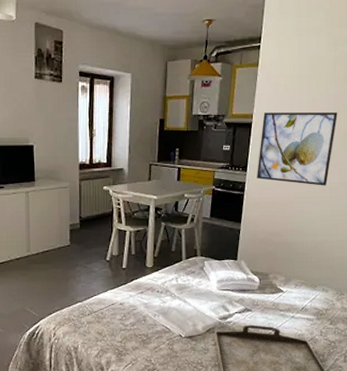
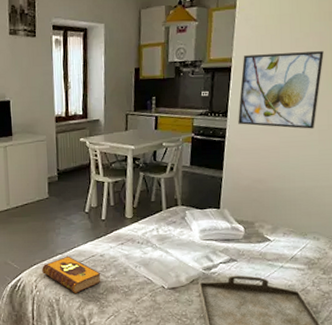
hardback book: none [61,303,120,341] -> present [42,255,101,293]

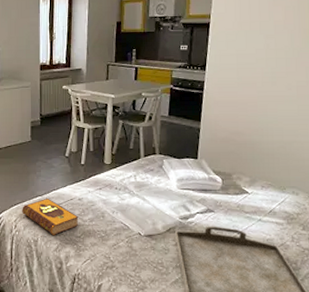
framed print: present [238,51,324,129] -> none [216,10,302,85]

